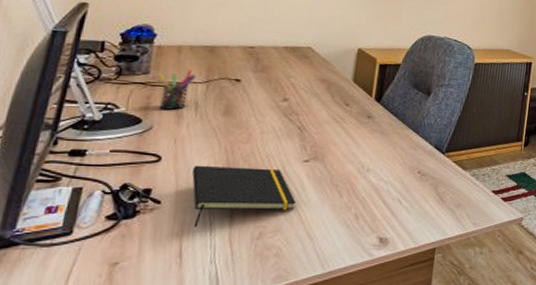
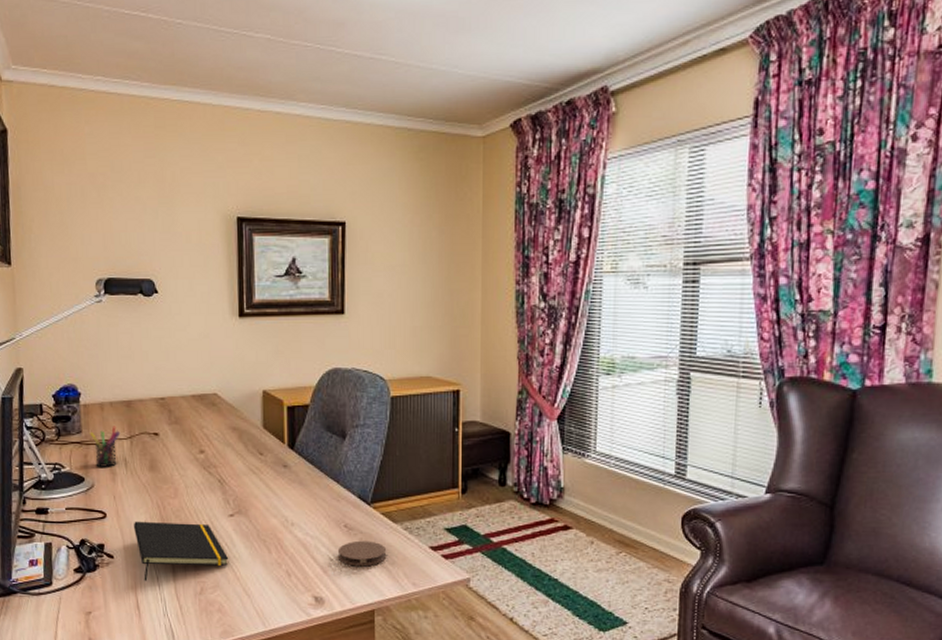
coaster: none [407,185,453,209] -> present [337,540,386,567]

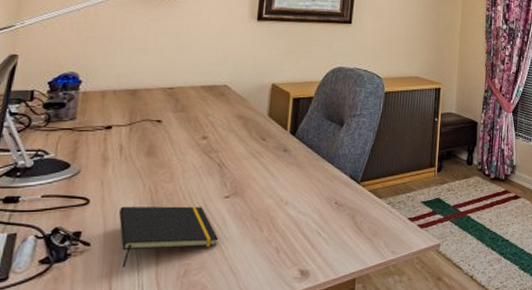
pen holder: present [90,426,121,467] -> none [85,113,120,153]
coaster: present [337,540,386,567] -> none [326,215,370,239]

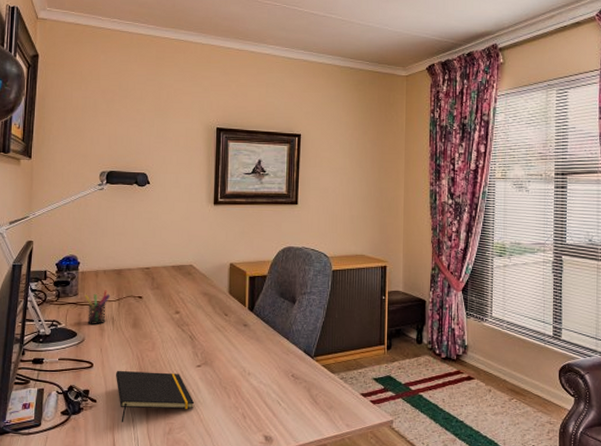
pen holder: none [85,113,120,153] -> present [85,290,111,324]

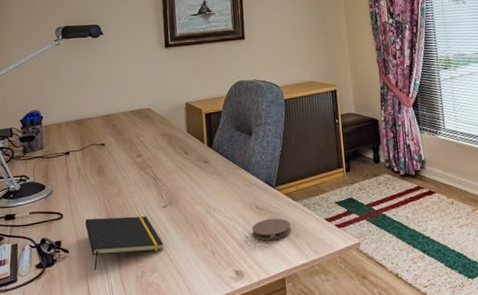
pen holder: present [85,290,111,324] -> none [50,141,75,176]
coaster: none [285,388,325,410] -> present [251,218,291,241]

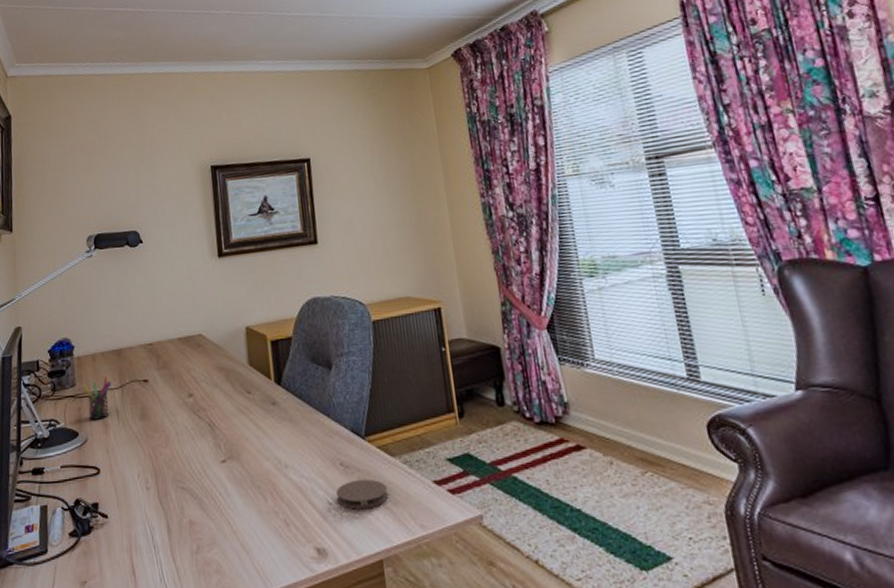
pen holder: none [50,141,75,176] -> present [83,376,112,420]
notepad: present [84,216,164,270] -> none [126,472,224,542]

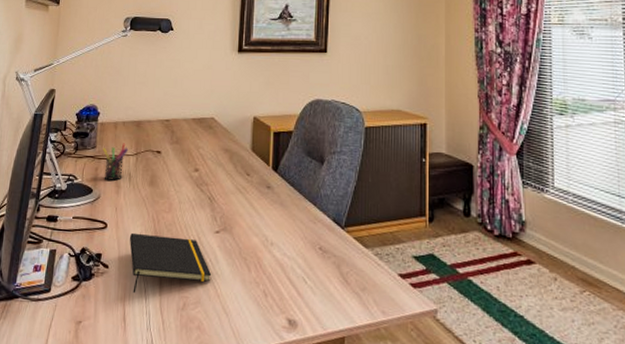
notepad: none [126,472,224,542] -> present [129,232,212,293]
coaster: present [335,479,388,510] -> none [312,264,357,291]

